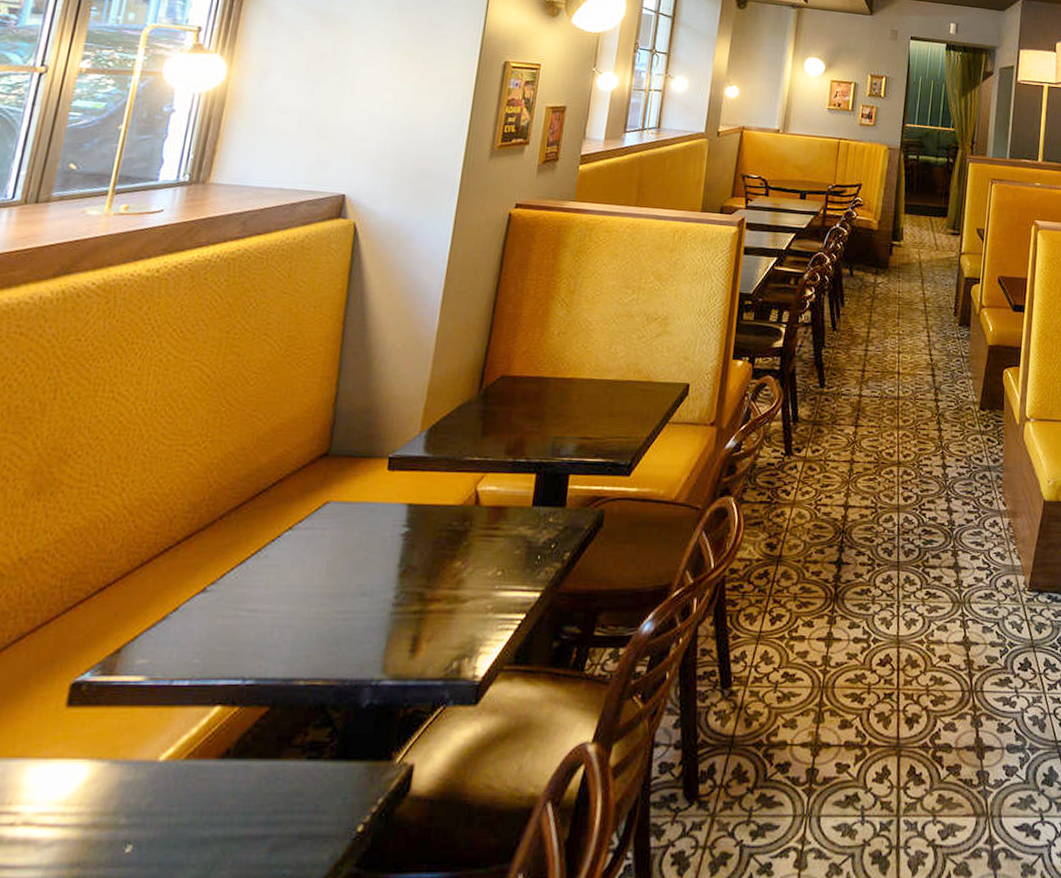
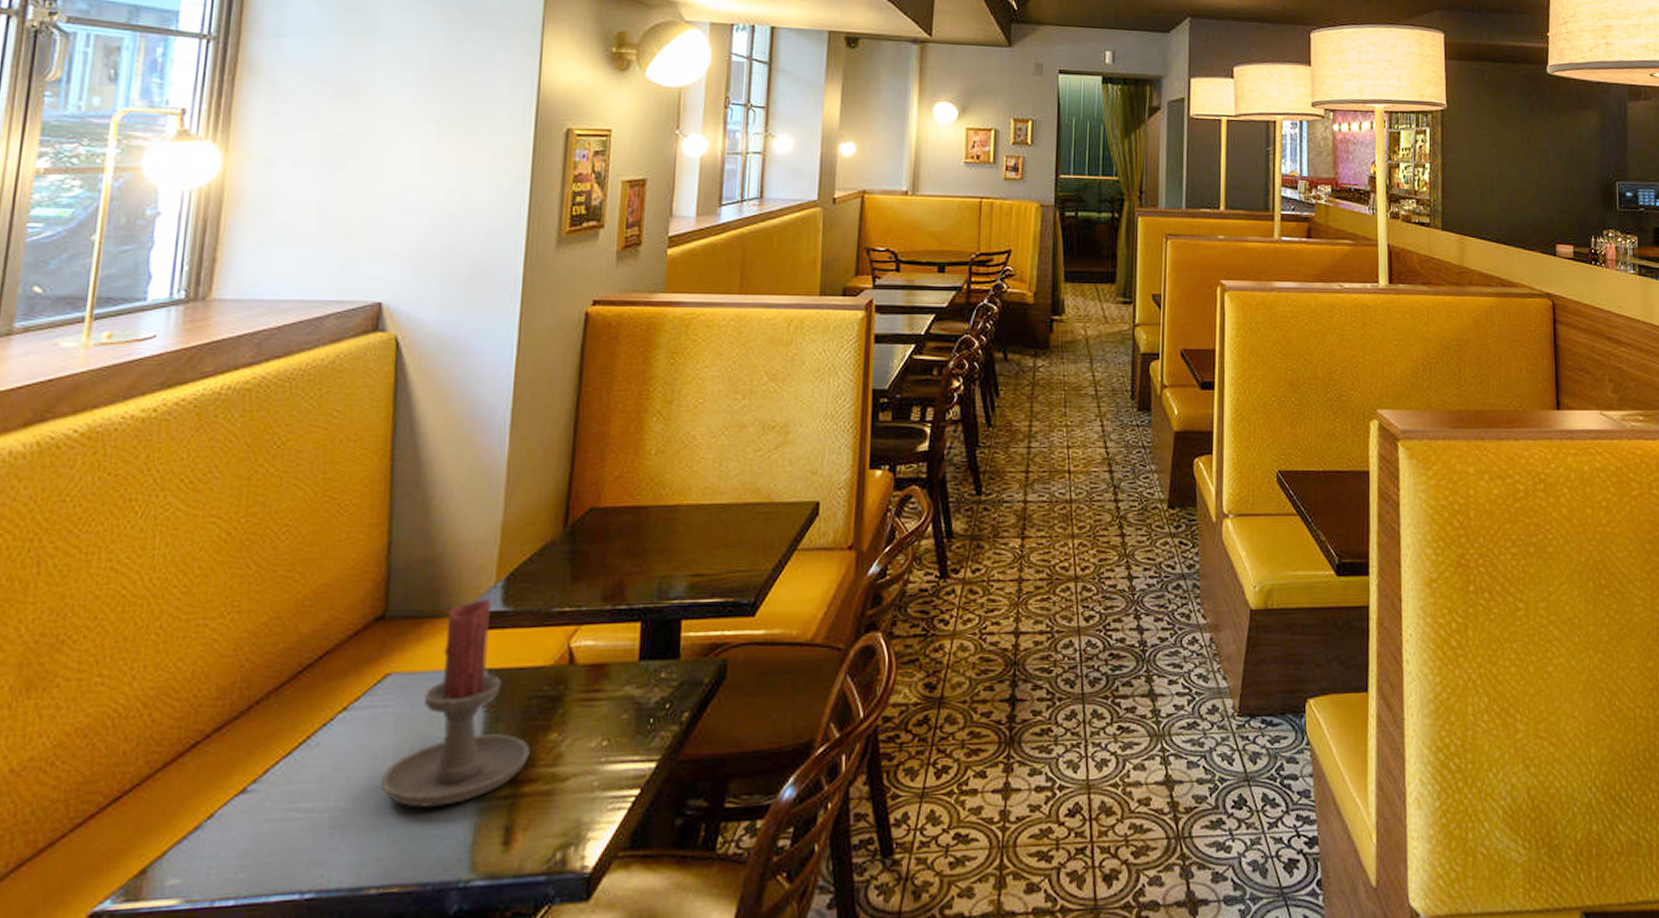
candle holder: none [315,445,438,616] -> present [381,599,530,808]

